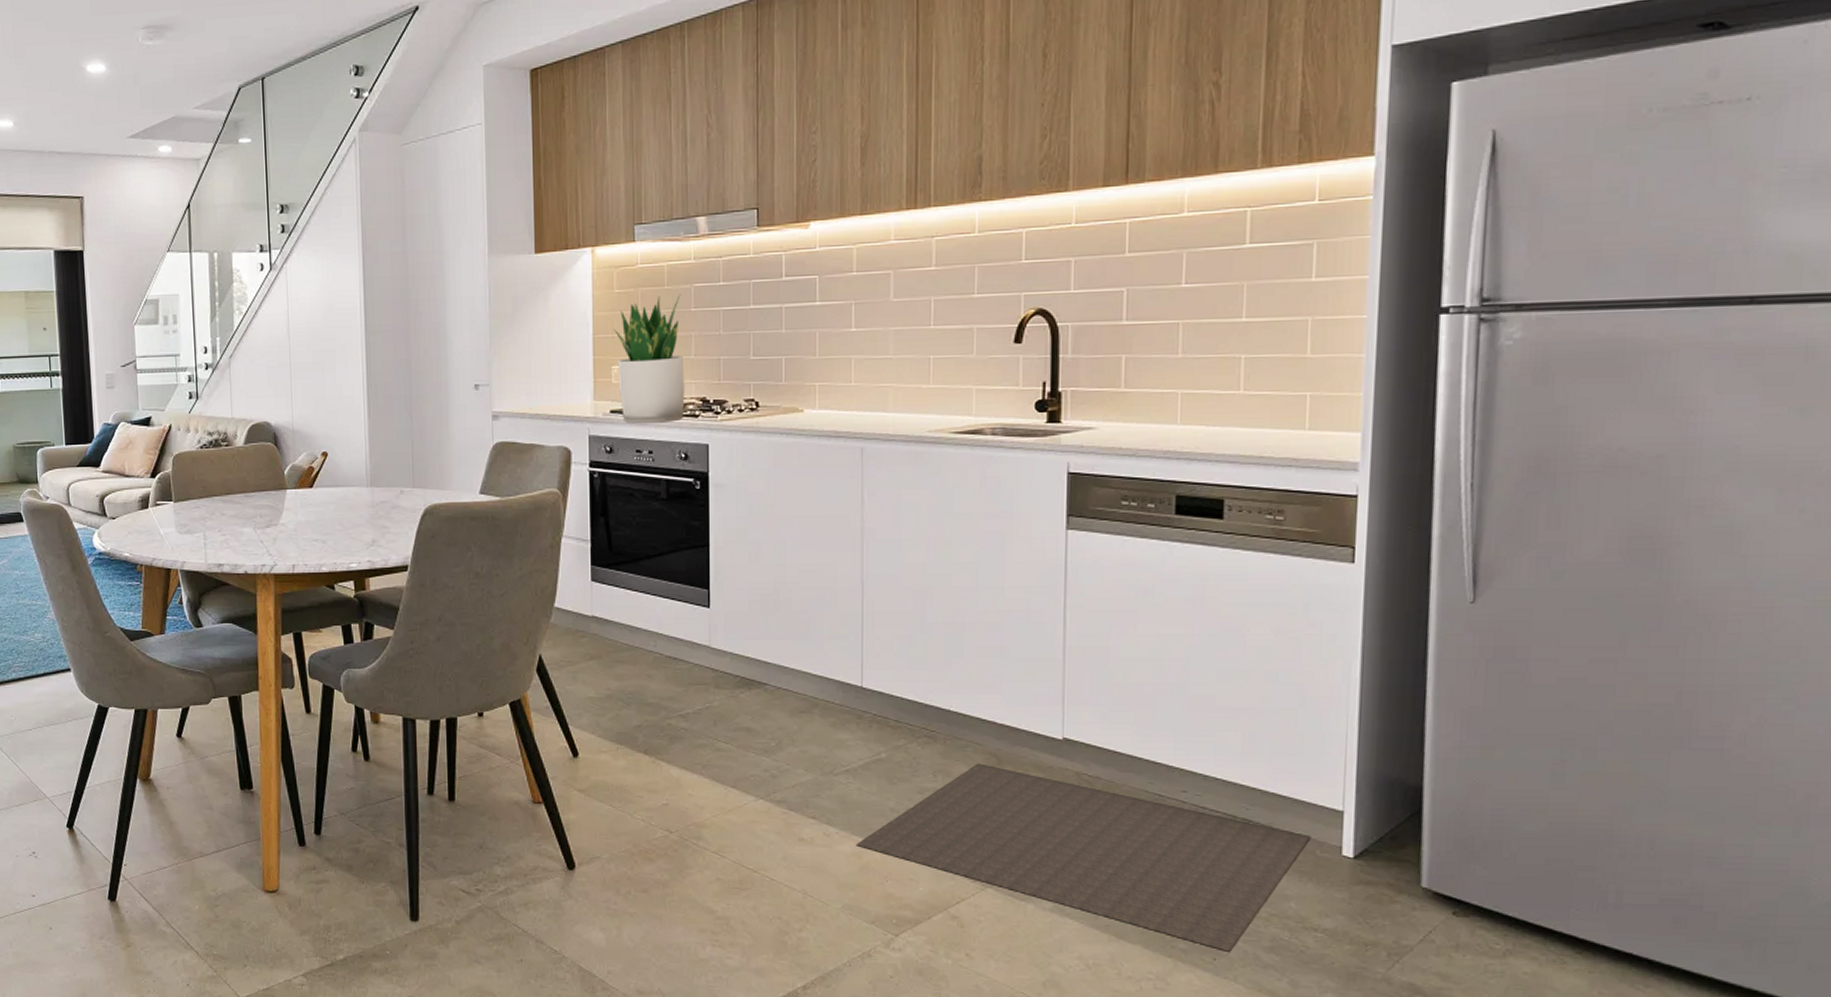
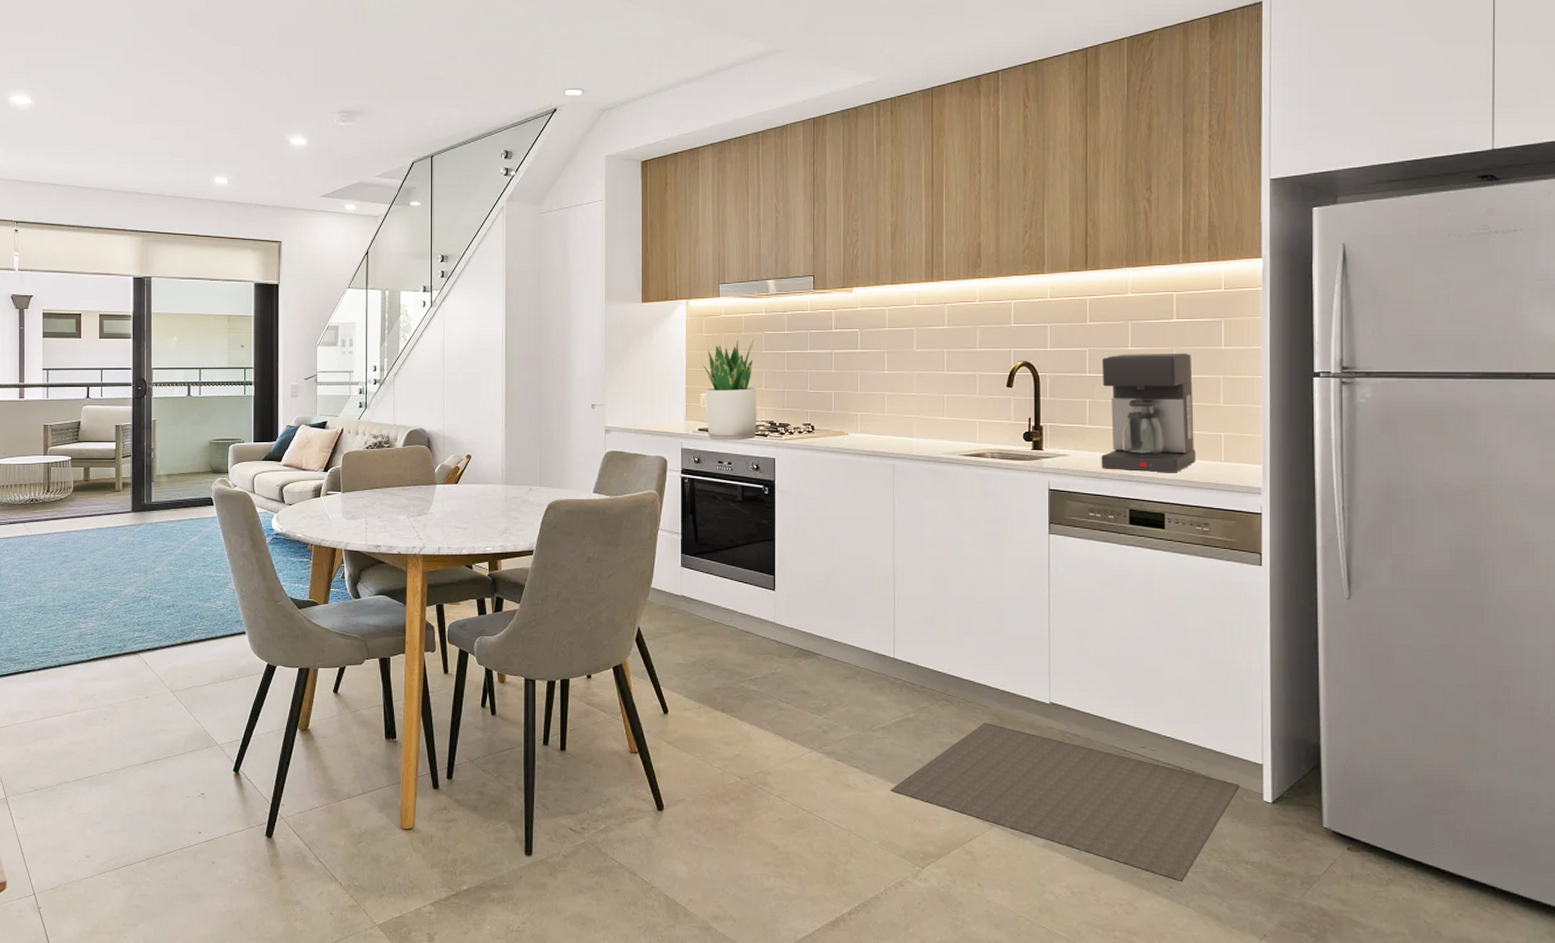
coffee maker: none [1139,288,1271,447] -> present [1101,353,1196,473]

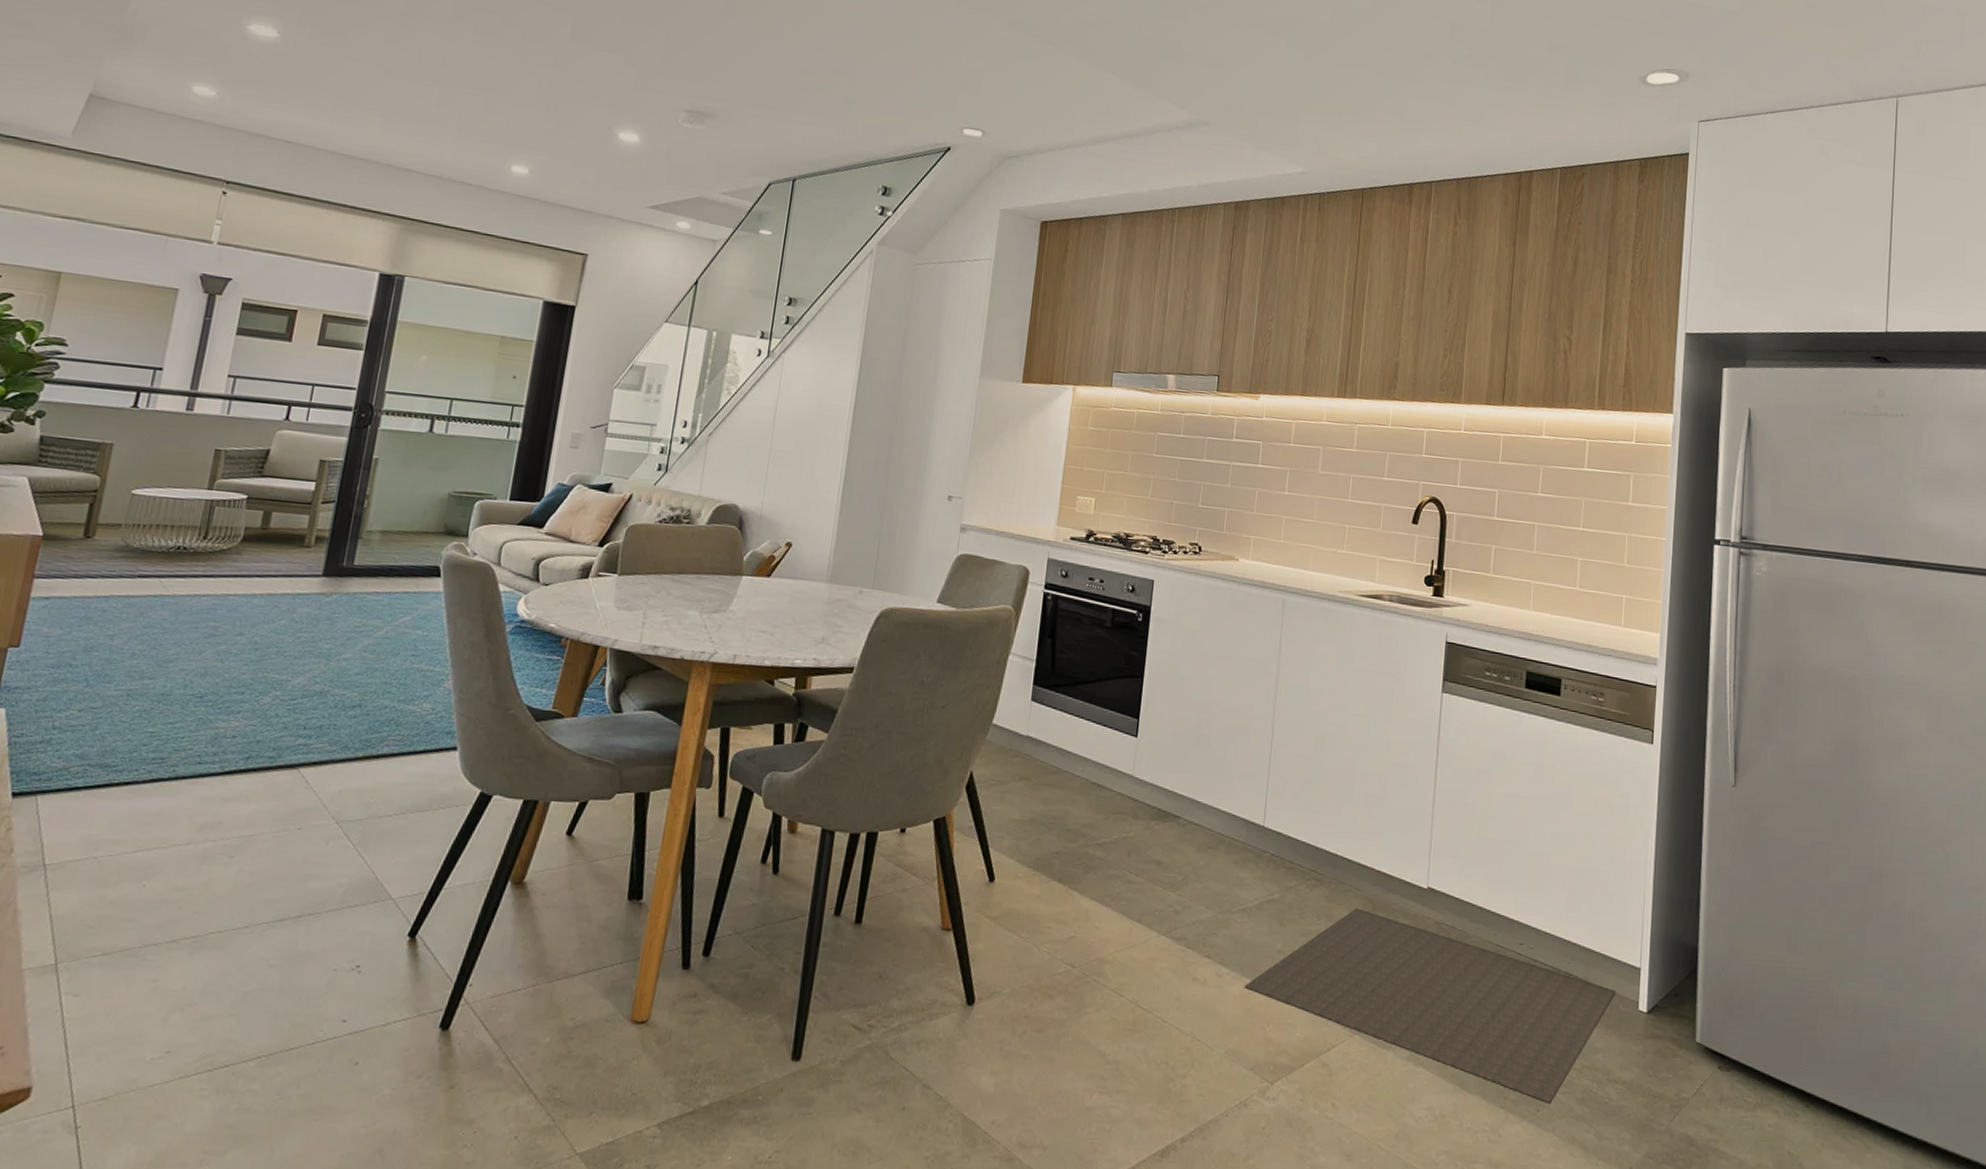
planter: present [703,339,757,441] -> none [1080,439,1146,556]
coffee maker: present [1101,353,1196,473] -> none [1501,499,1599,635]

